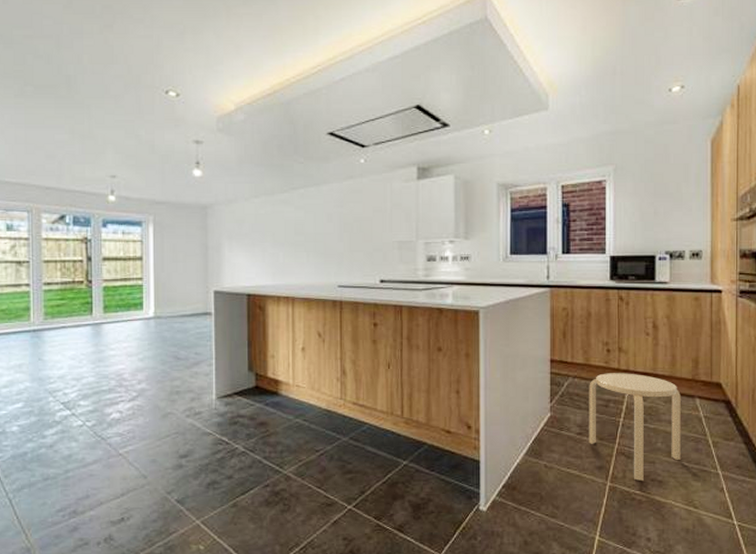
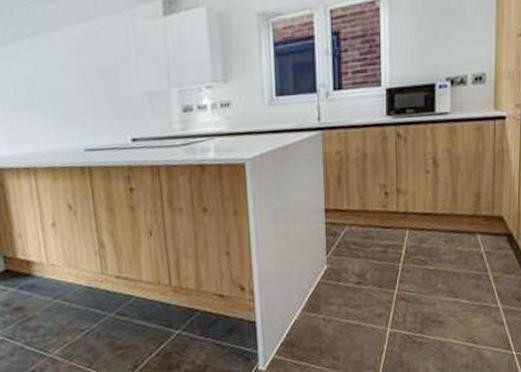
stool: present [589,373,681,481] -> none [366,215,462,324]

